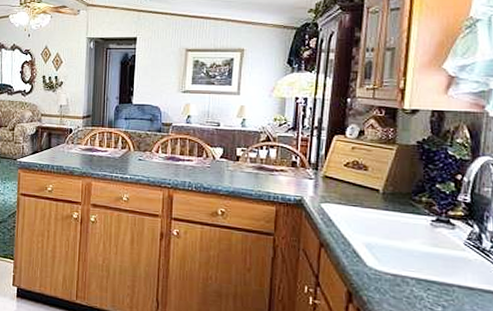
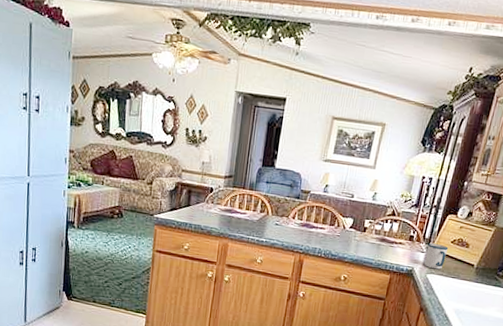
mug: none [315,168,342,198] -> present [424,243,449,270]

